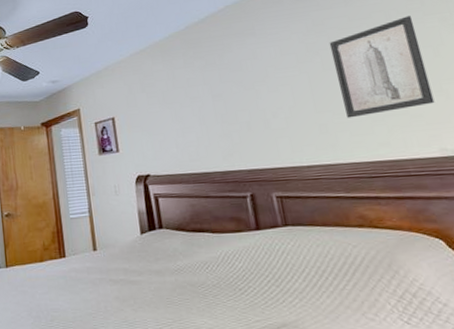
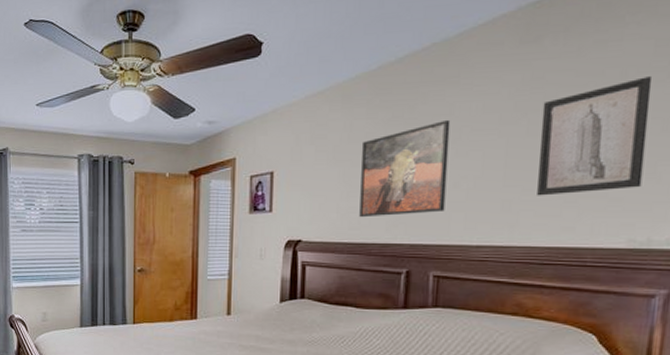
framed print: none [185,63,271,150] -> present [359,120,451,218]

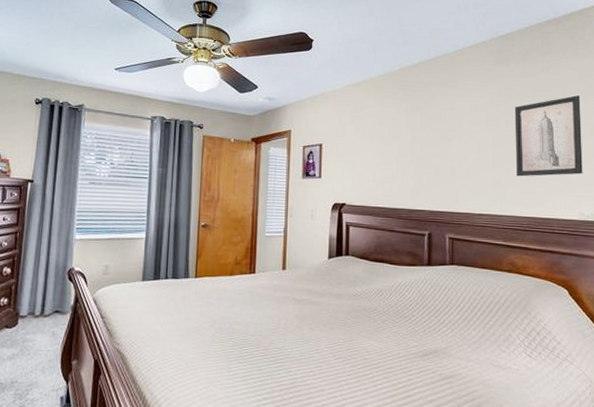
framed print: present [359,120,451,218] -> none [390,114,454,187]

